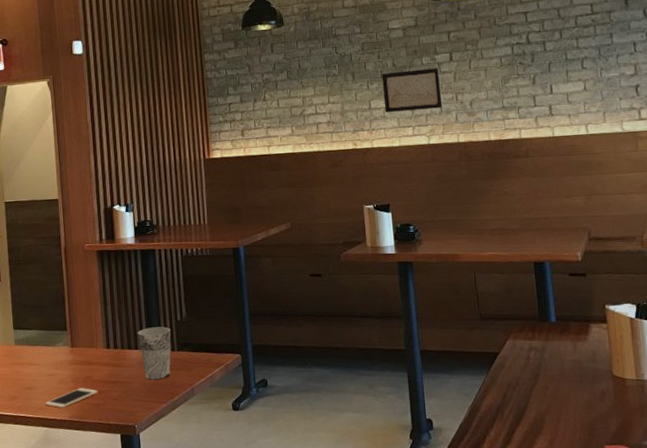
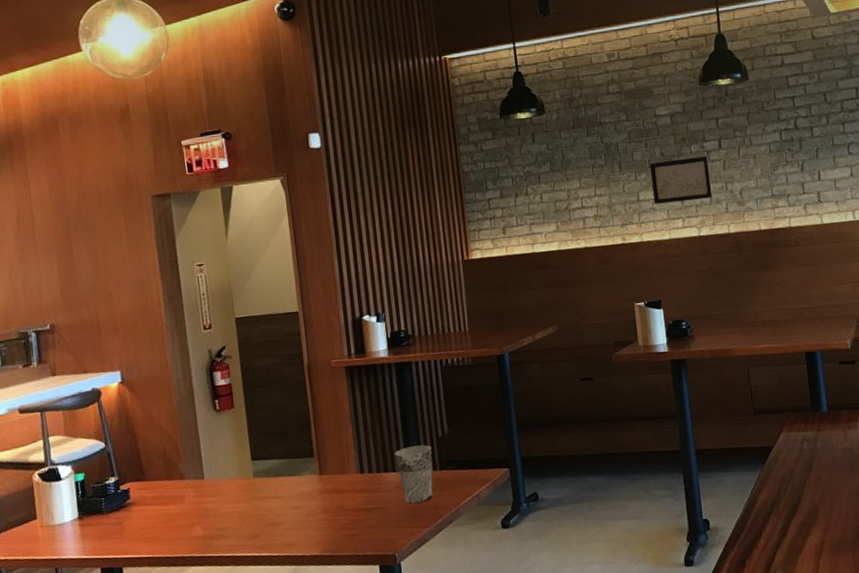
cell phone: present [45,388,99,409] -> none [292,518,353,543]

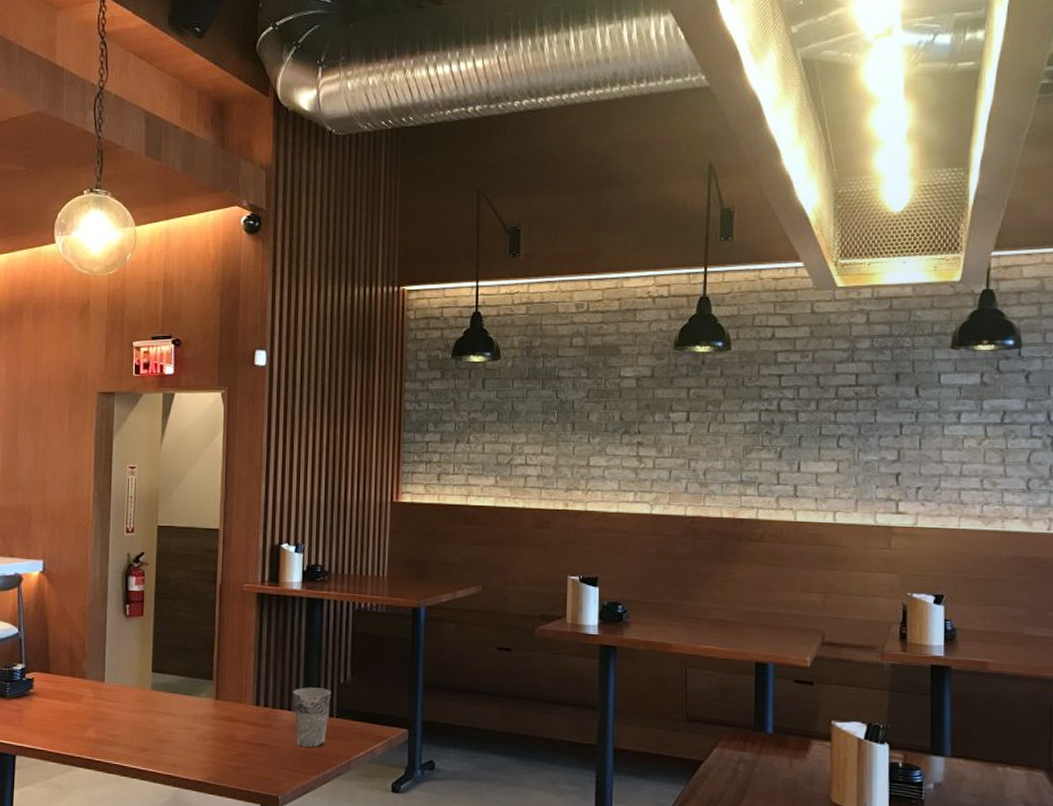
wall art: present [649,156,713,204] -> none [605,426,673,474]

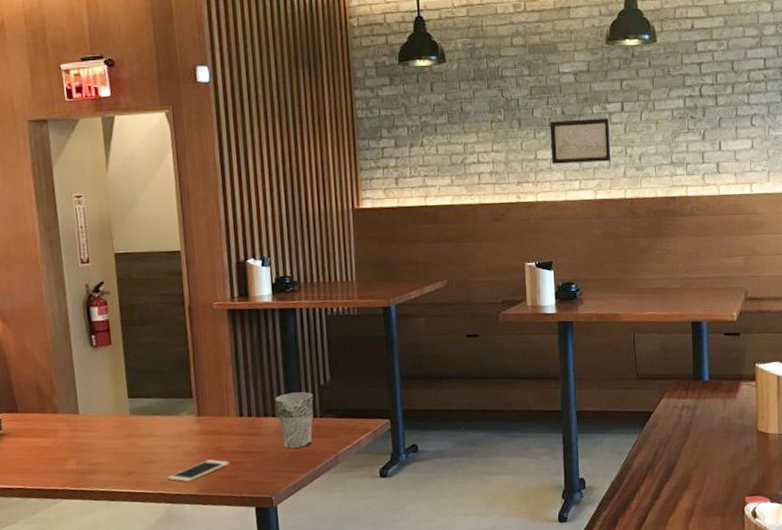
cell phone: none [179,747,241,768] -> present [168,459,230,483]
wall art: none [605,426,673,474] -> present [549,118,611,164]

